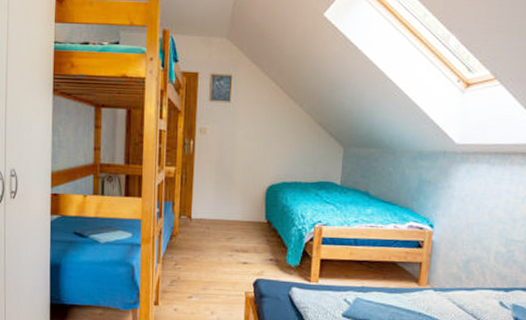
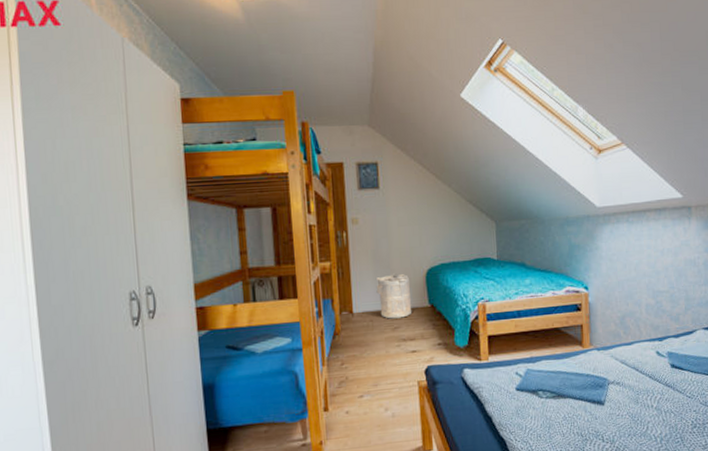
laundry hamper: none [216,186,249,230] -> present [376,273,412,319]

